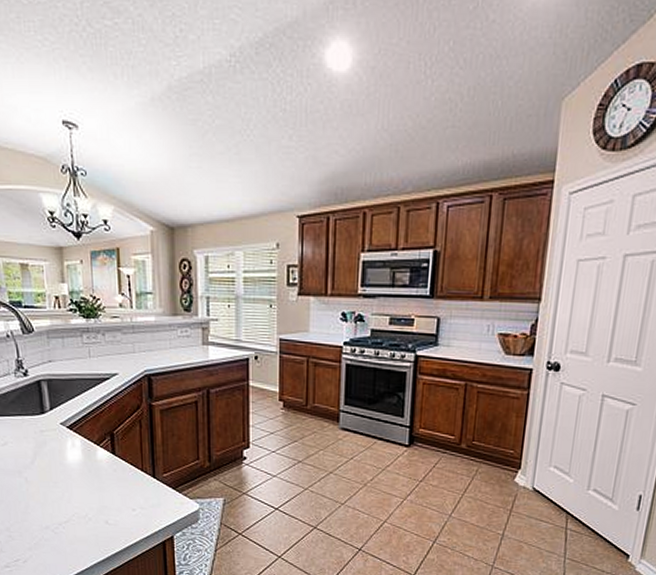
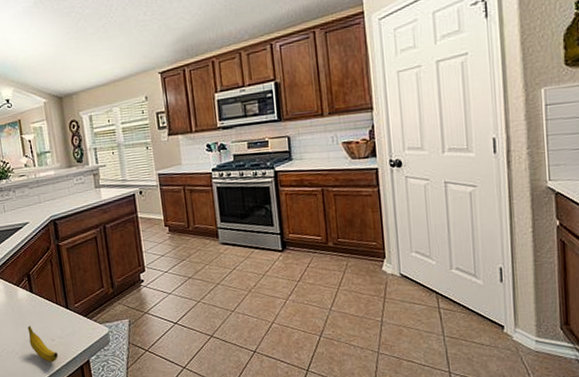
banana: none [105,491,138,534] -> present [27,326,58,363]

